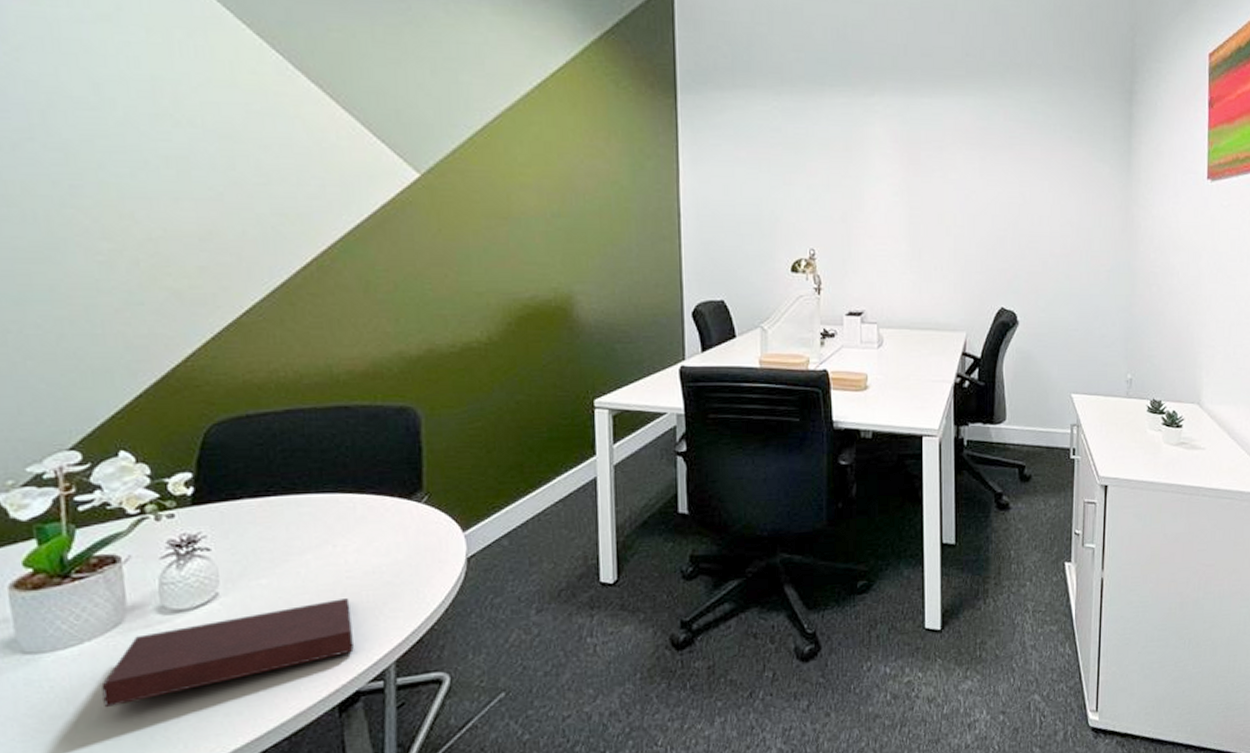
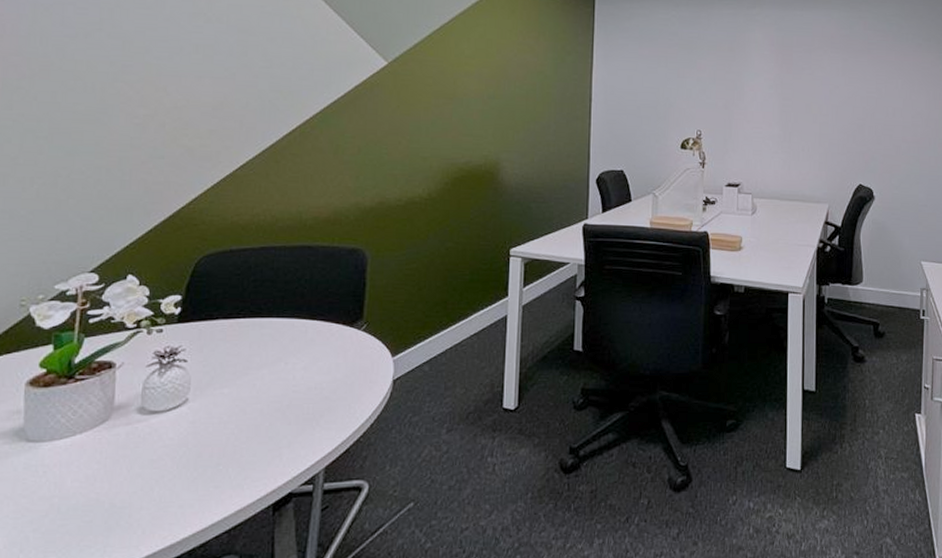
notebook: present [101,598,354,708] -> none [83,410,293,494]

